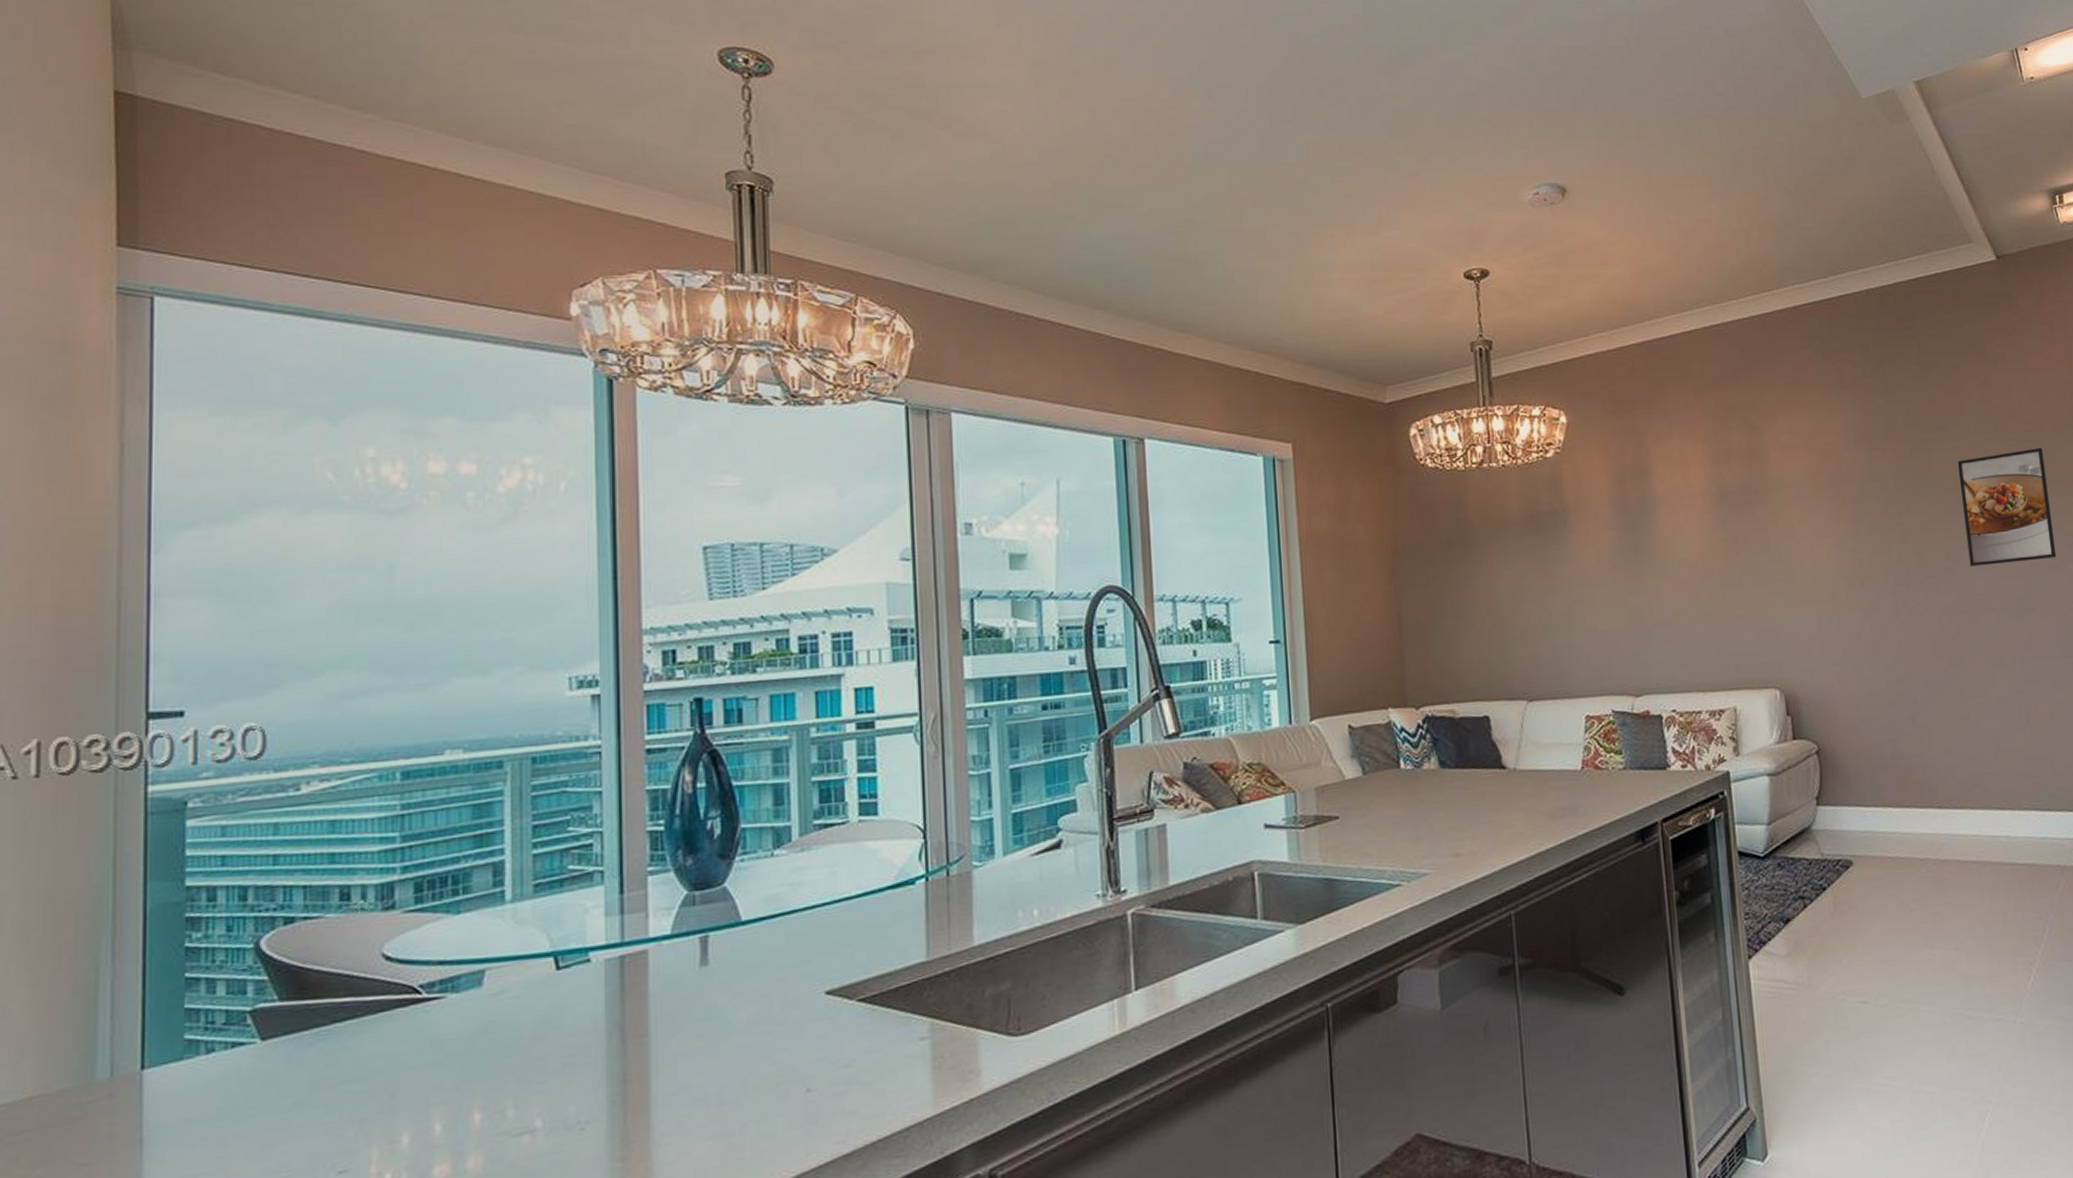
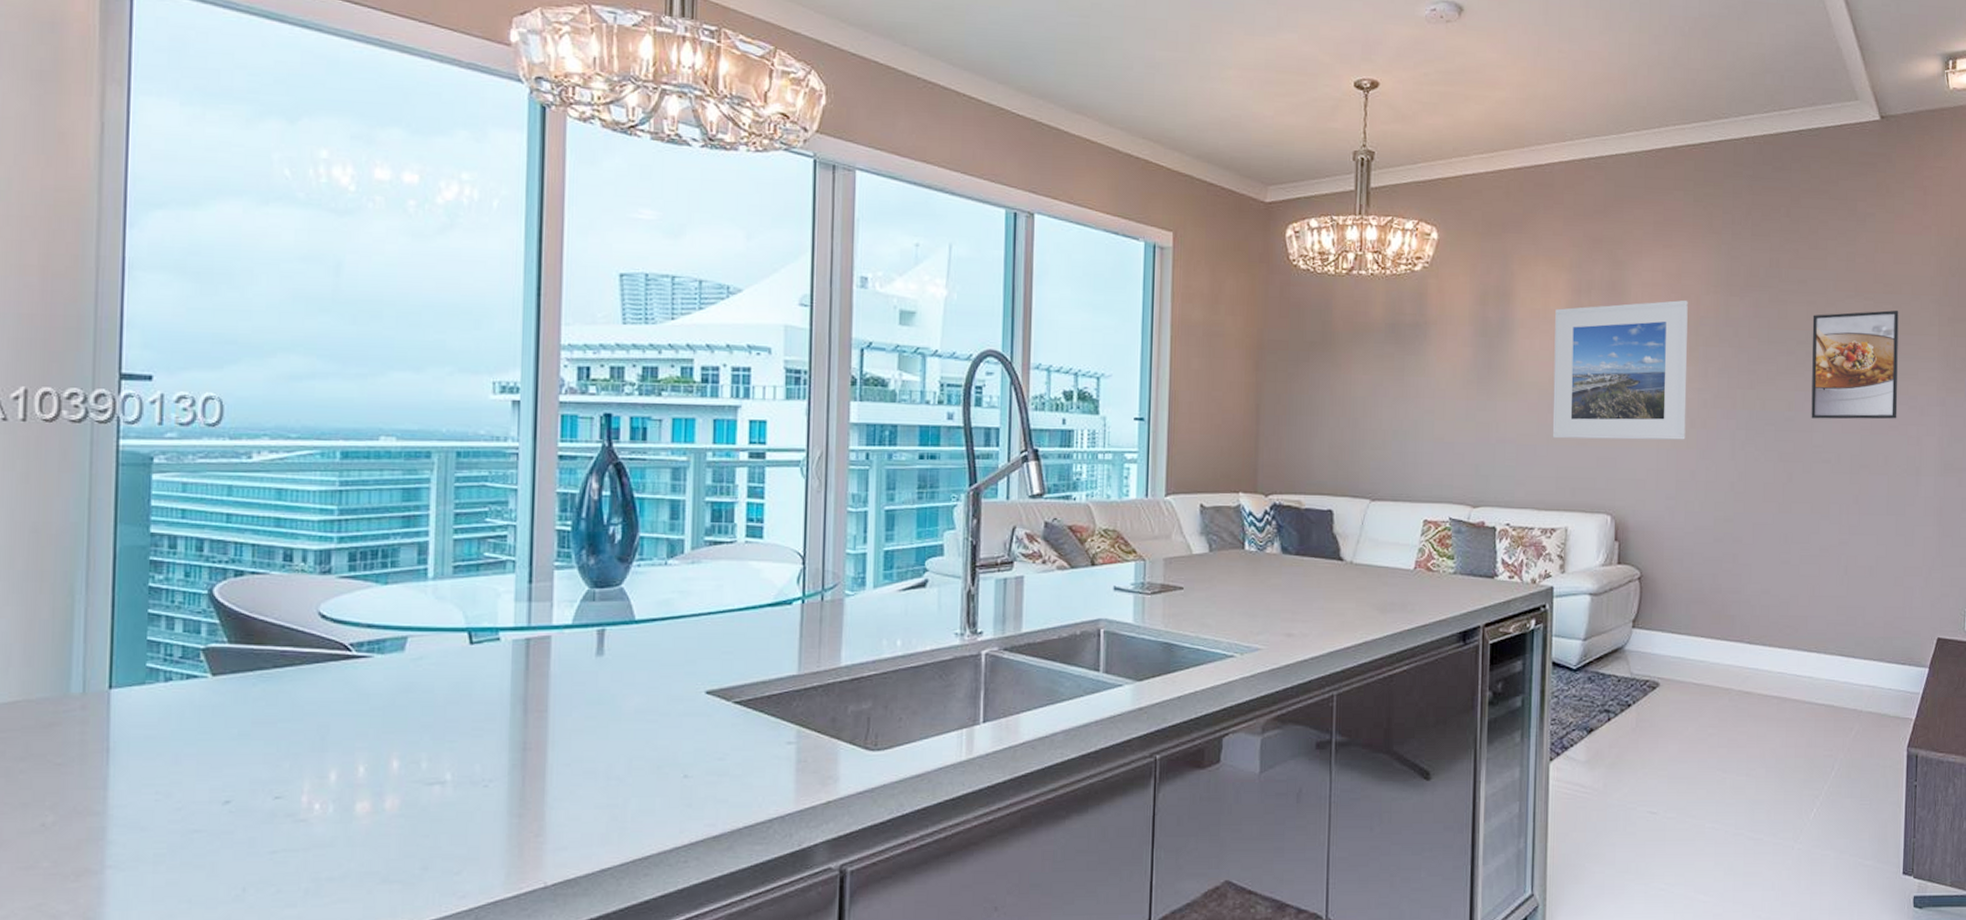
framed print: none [1696,459,1846,616] -> present [1552,300,1688,440]

